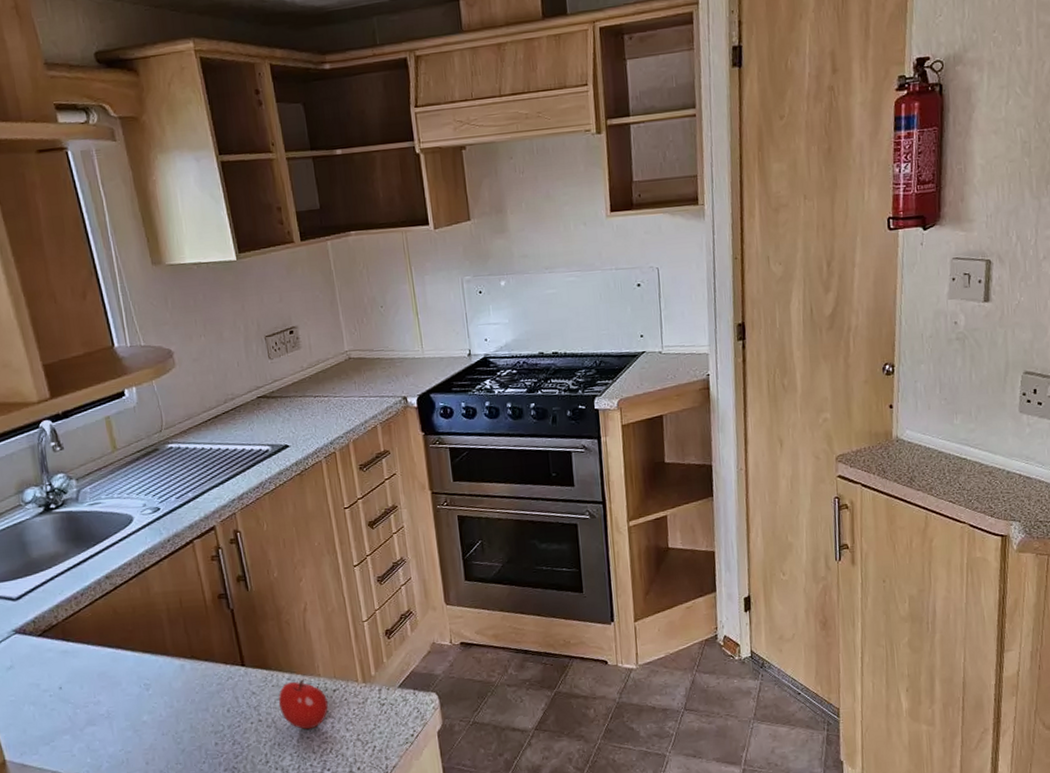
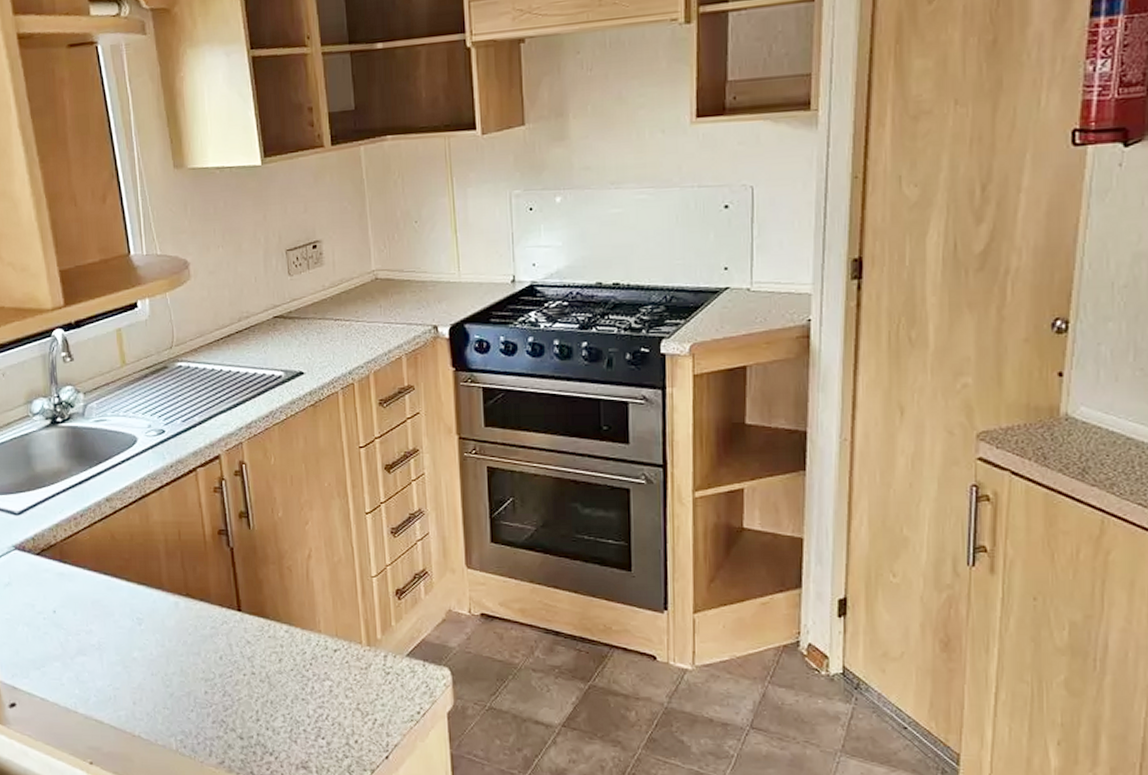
apple: present [278,679,328,730] -> none [274,633,327,690]

